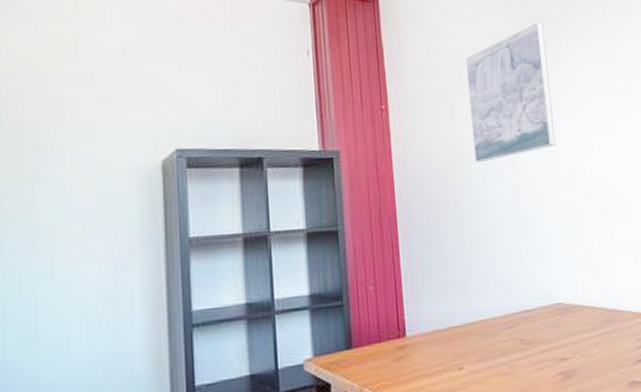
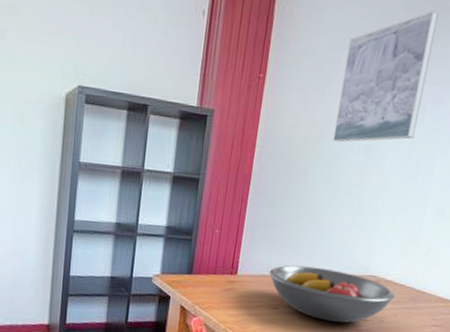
fruit bowl: none [442,306,589,371] -> present [269,265,395,323]

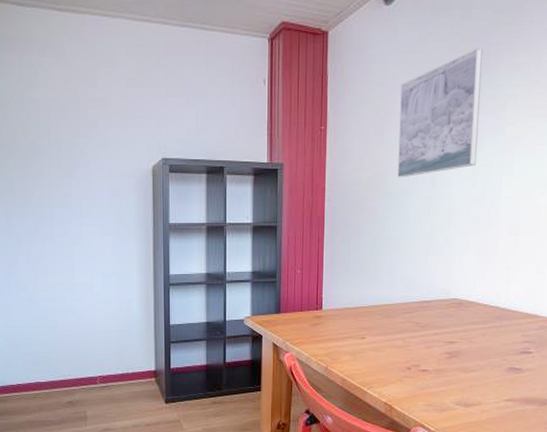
fruit bowl: present [269,265,395,323] -> none [352,296,480,346]

